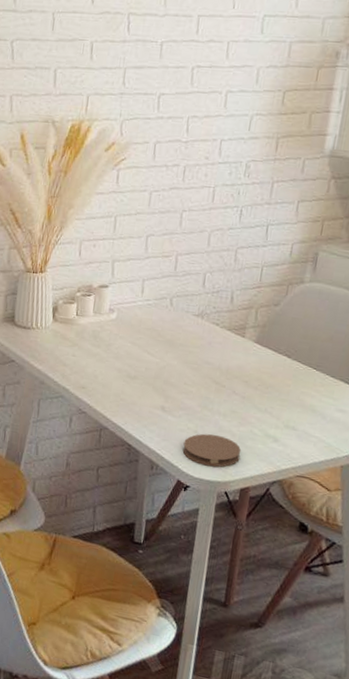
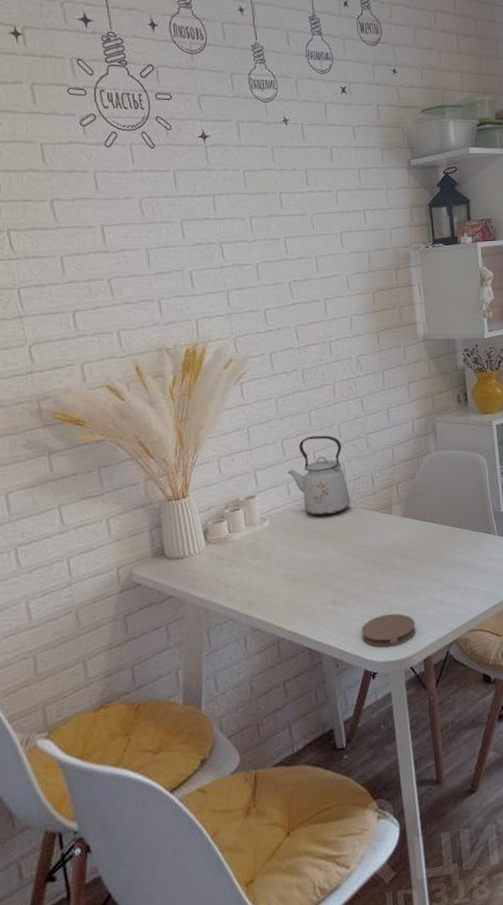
kettle: none [145,237,208,323] -> present [287,435,351,516]

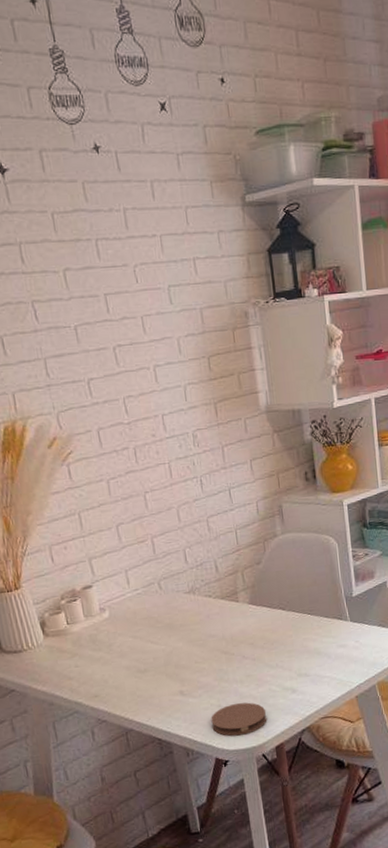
kettle: present [287,435,351,516] -> none [125,519,195,606]

